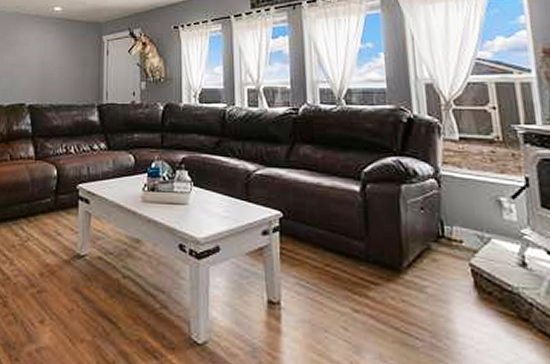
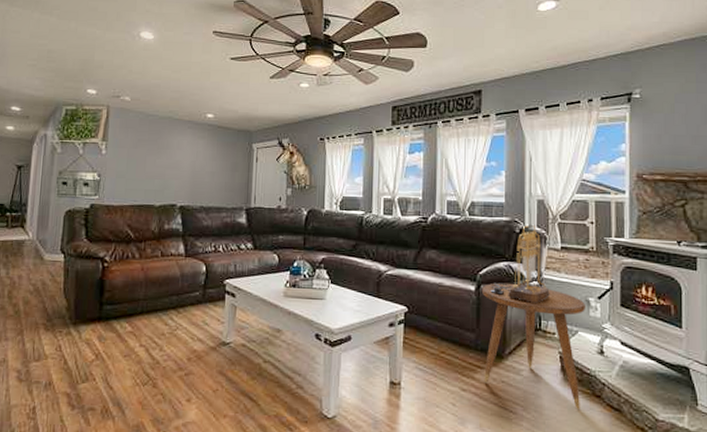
side table: none [367,181,504,337] -> present [481,283,585,410]
table lamp: none [378,112,451,205] -> present [490,224,550,303]

